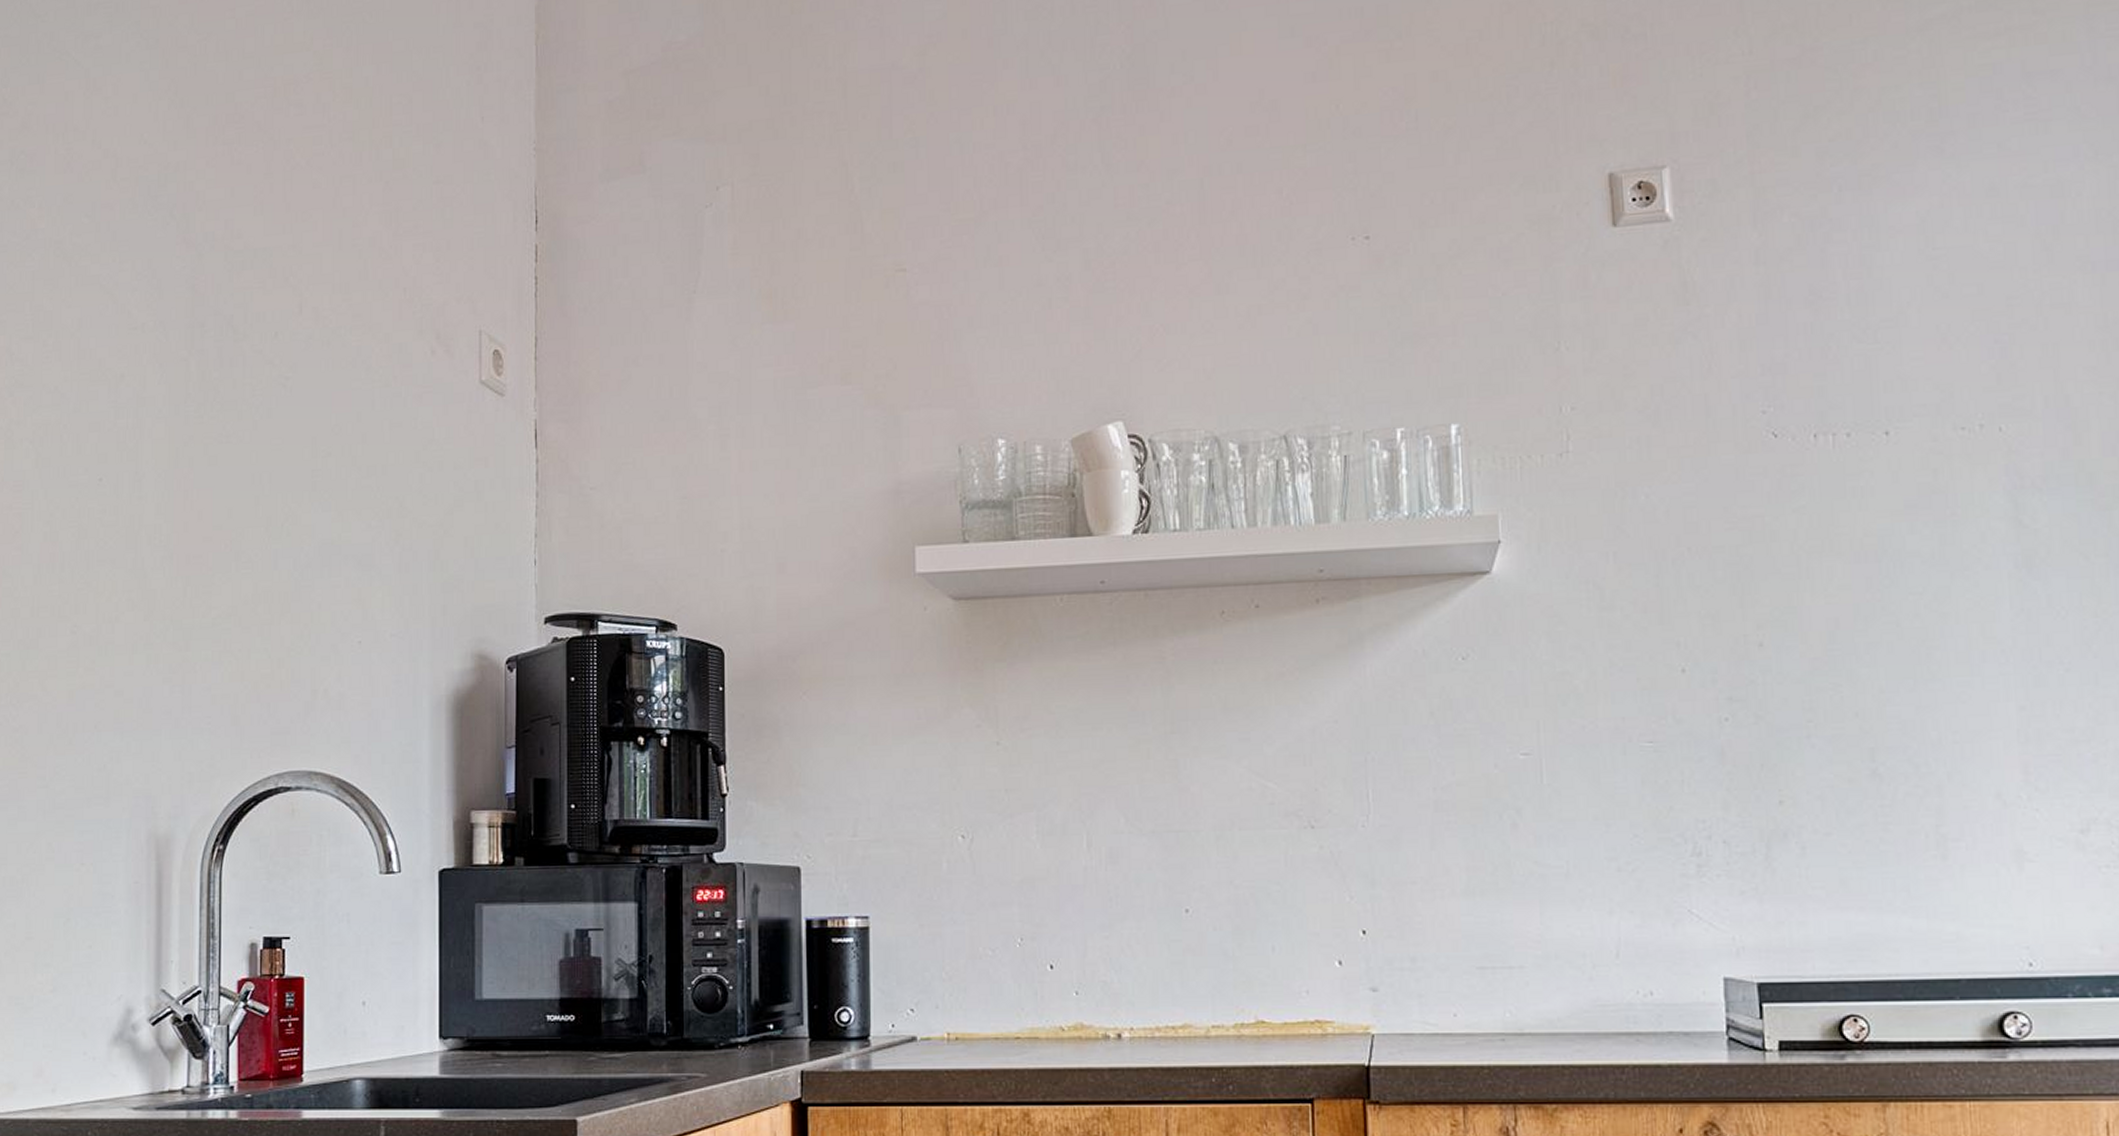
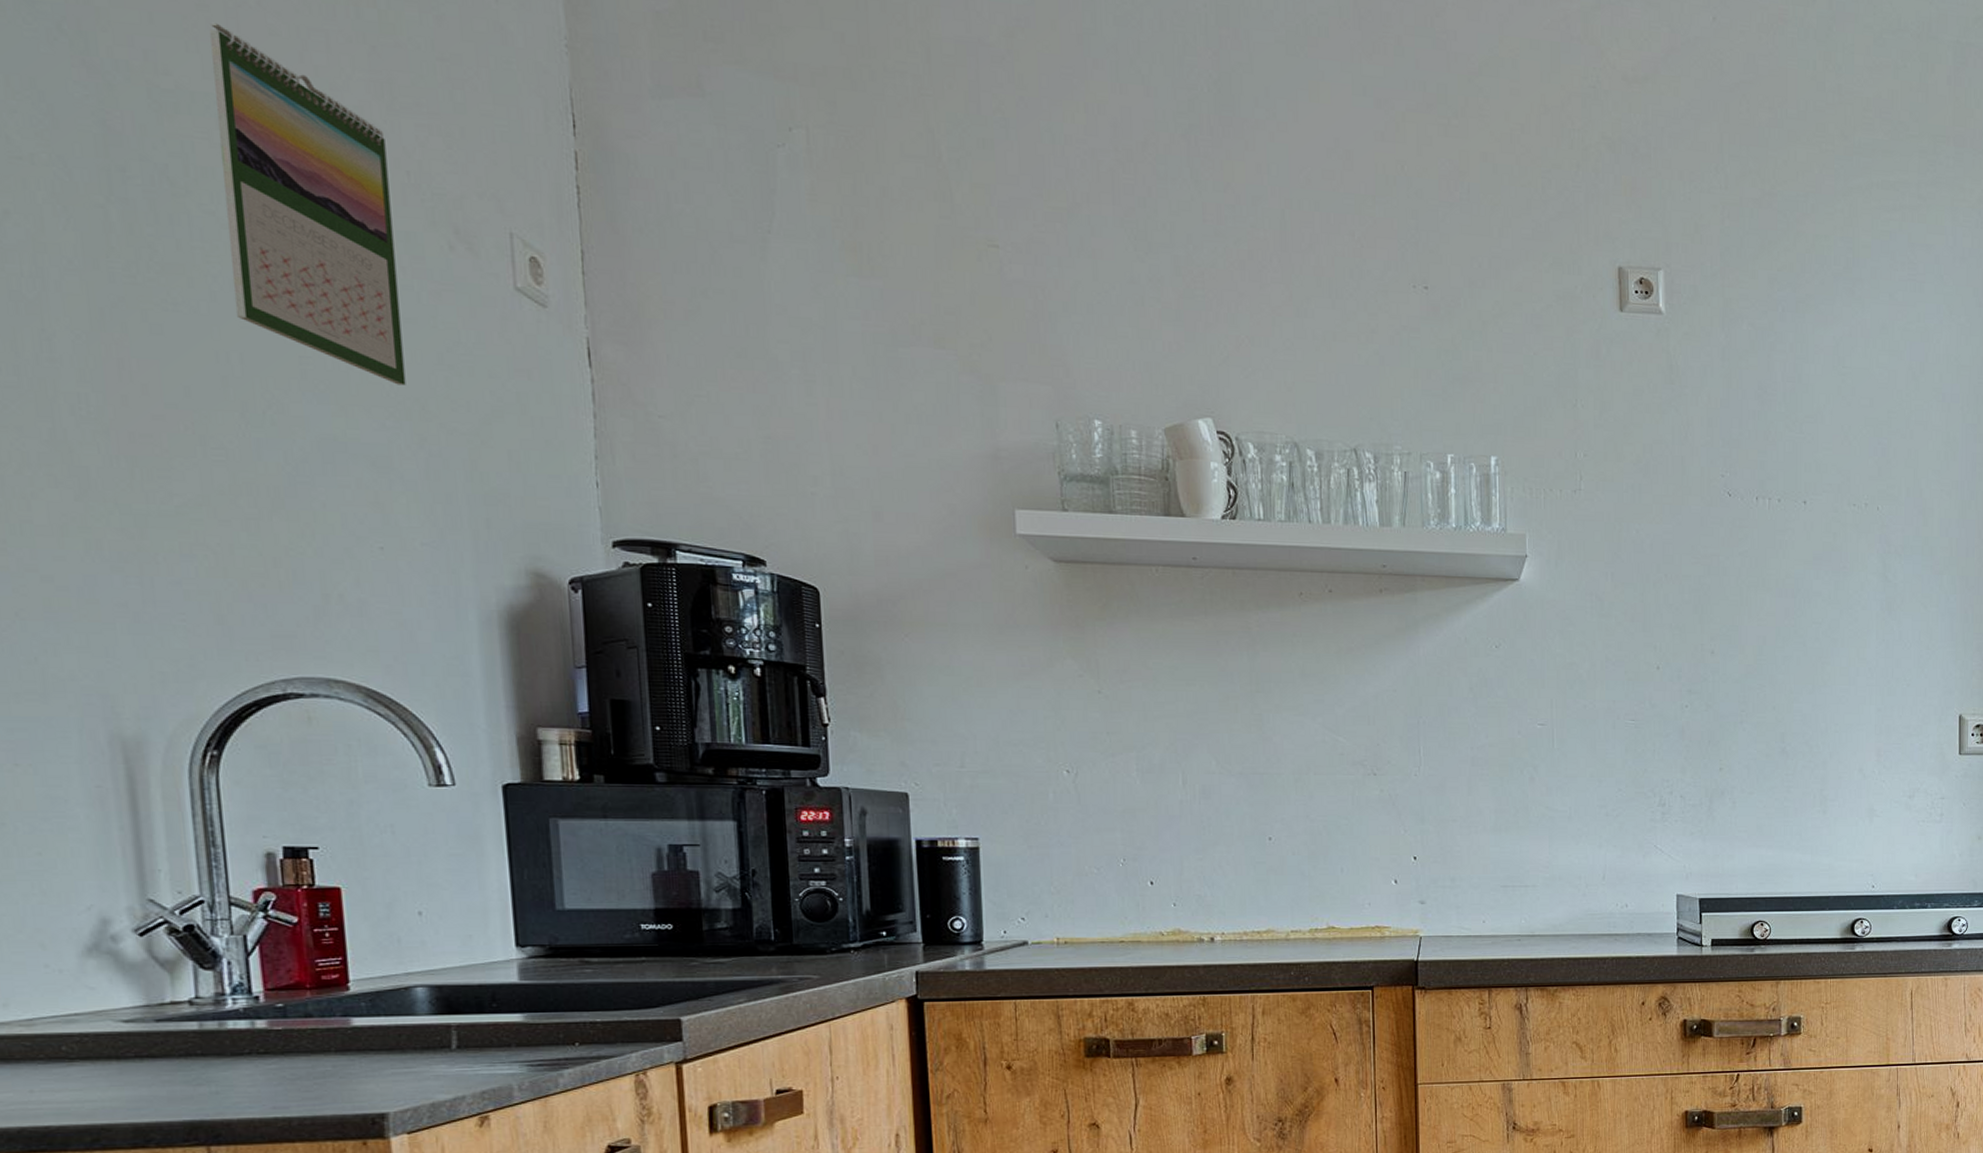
calendar: none [269,186,390,486] -> present [209,22,406,386]

